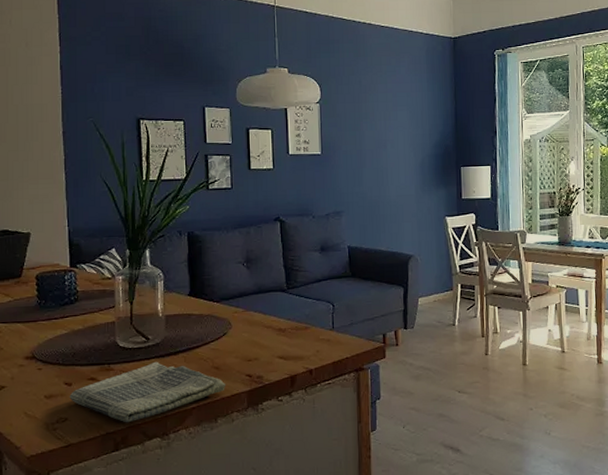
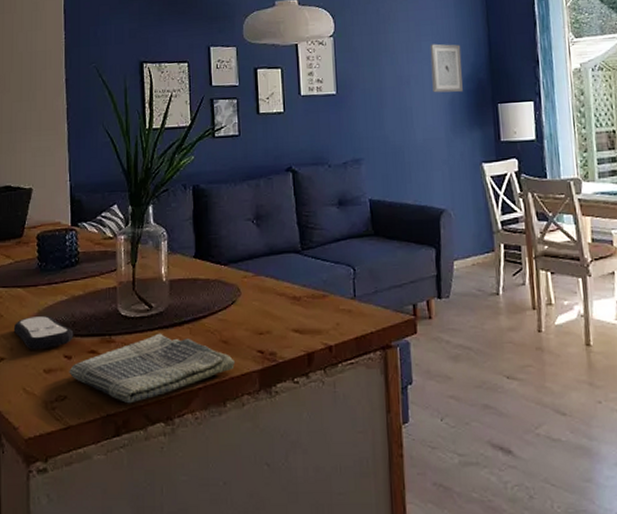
remote control: none [14,347,74,379] -> present [13,315,74,350]
wall art: none [405,113,432,156] -> present [430,43,463,93]

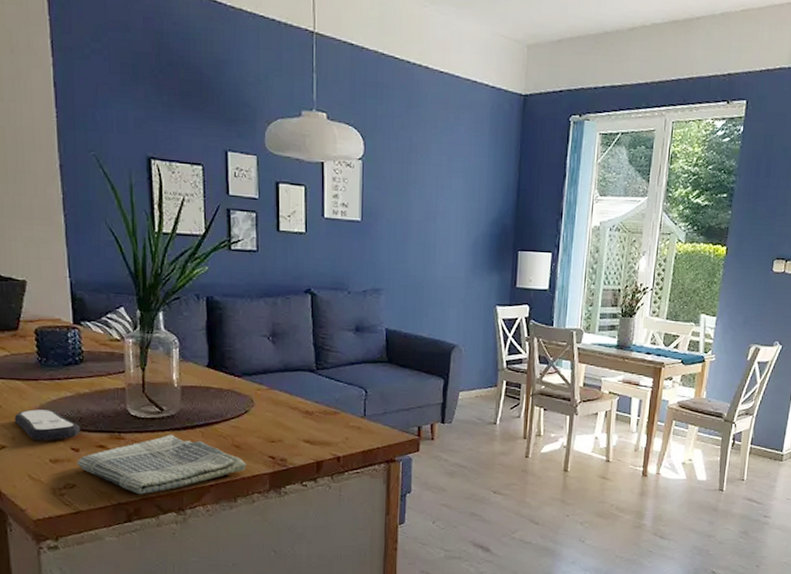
wall art: present [430,43,463,93] -> none [458,182,490,236]

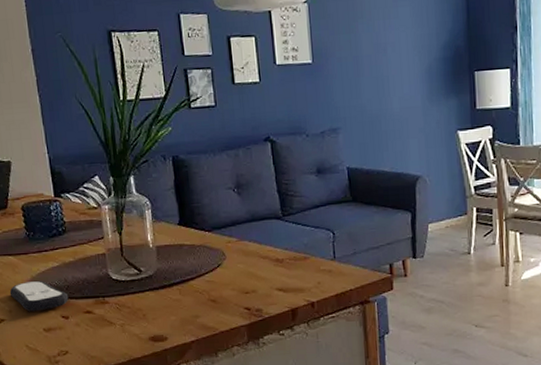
dish towel: present [77,434,247,495] -> none [67,294,225,357]

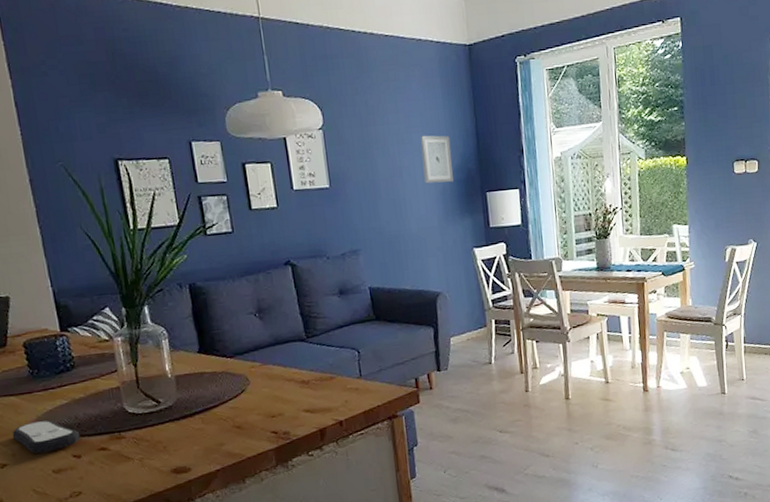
wall art: none [407,9,440,61] -> present [420,135,453,184]

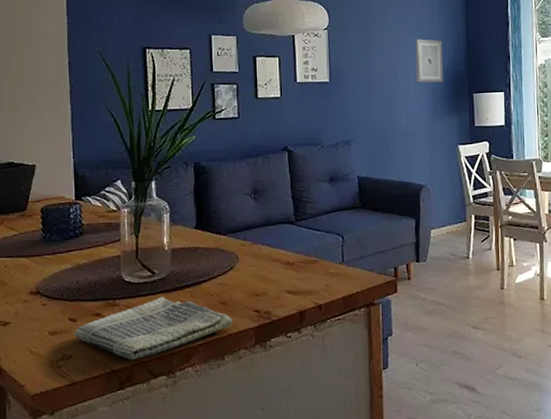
remote control: present [12,420,81,454] -> none [18,282,79,315]
dish towel: none [80,425,251,492] -> present [74,296,234,361]

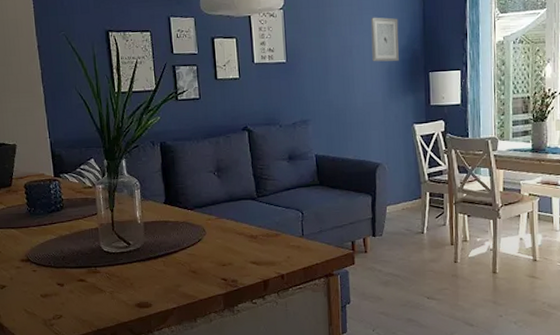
dish towel: present [74,296,234,361] -> none [62,265,204,321]

